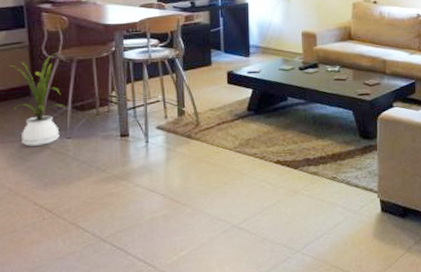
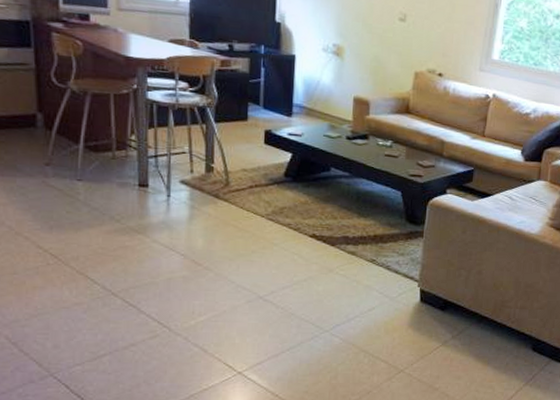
house plant: present [9,52,65,146] -> none [11,81,76,184]

